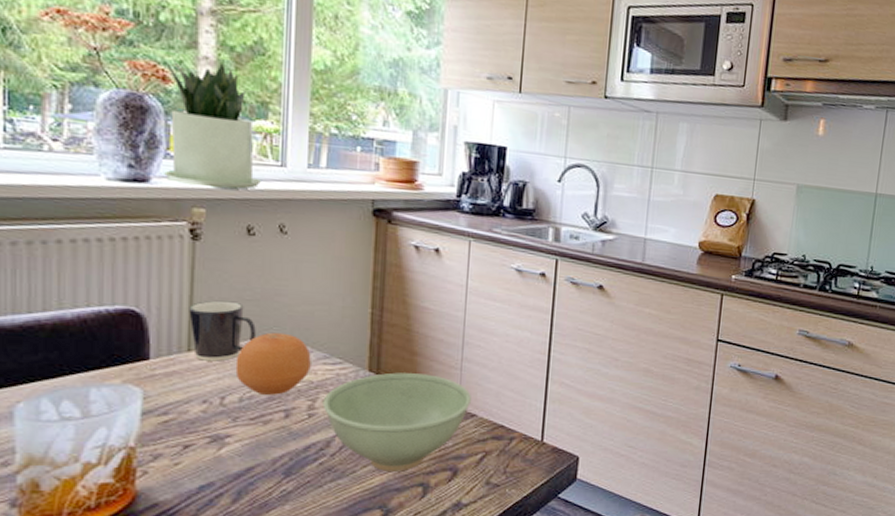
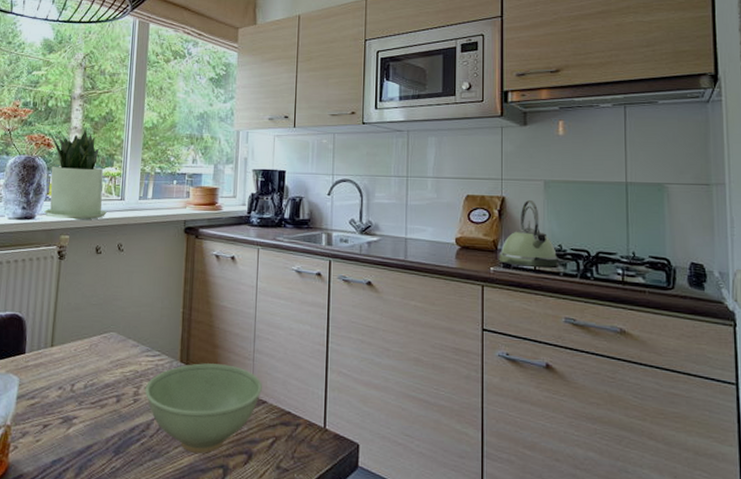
mug: present [189,300,256,362] -> none [53,305,99,355]
fruit: present [235,332,311,395] -> none [82,330,137,383]
kettle: none [741,205,801,279] -> present [498,200,560,268]

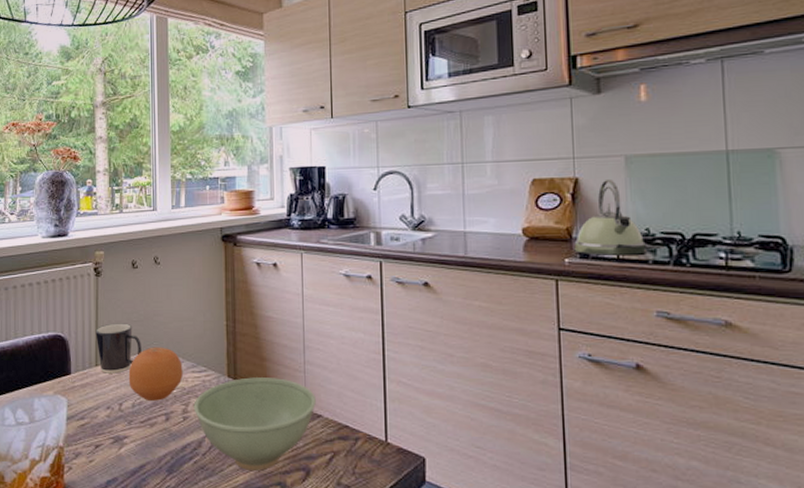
planter: present [44,130,107,220] -> none [76,139,140,235]
mug: none [53,305,99,355] -> present [95,323,141,374]
fruit: none [82,330,137,383] -> present [128,347,183,401]

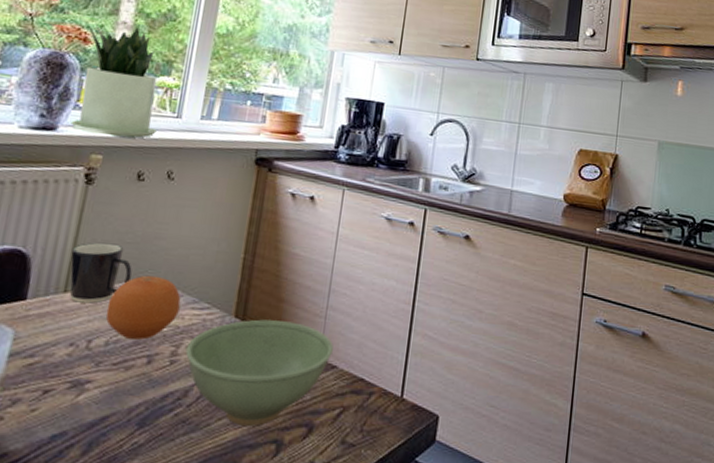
planter: none [76,139,140,235] -> present [71,23,158,138]
kettle: present [574,180,648,257] -> none [605,160,665,233]

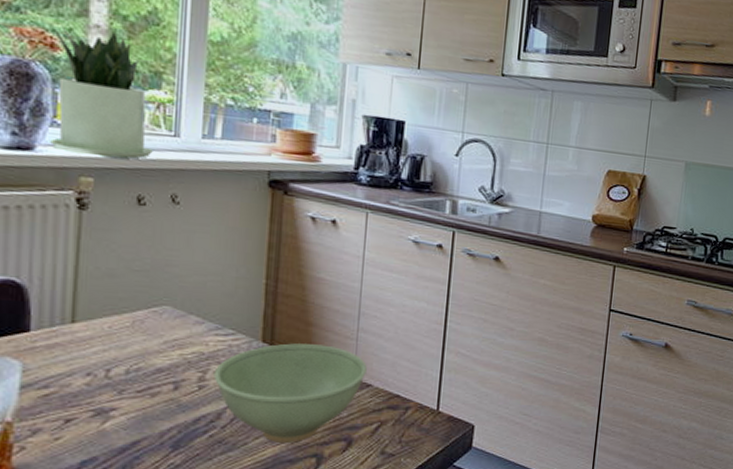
mug: present [69,242,132,304] -> none [73,270,145,333]
fruit: present [105,275,181,340] -> none [122,303,203,367]

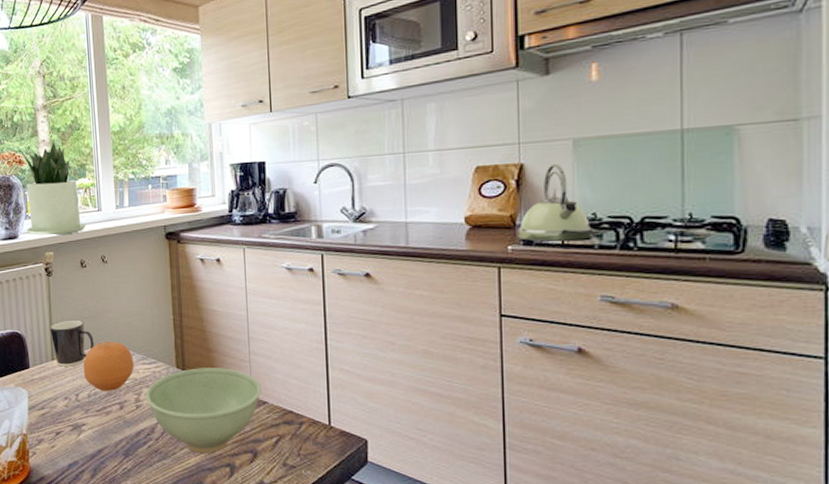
mug: none [73,270,145,333] -> present [50,319,94,367]
fruit: none [122,303,203,367] -> present [83,341,134,391]
kettle: none [633,181,689,252] -> present [517,164,594,243]

